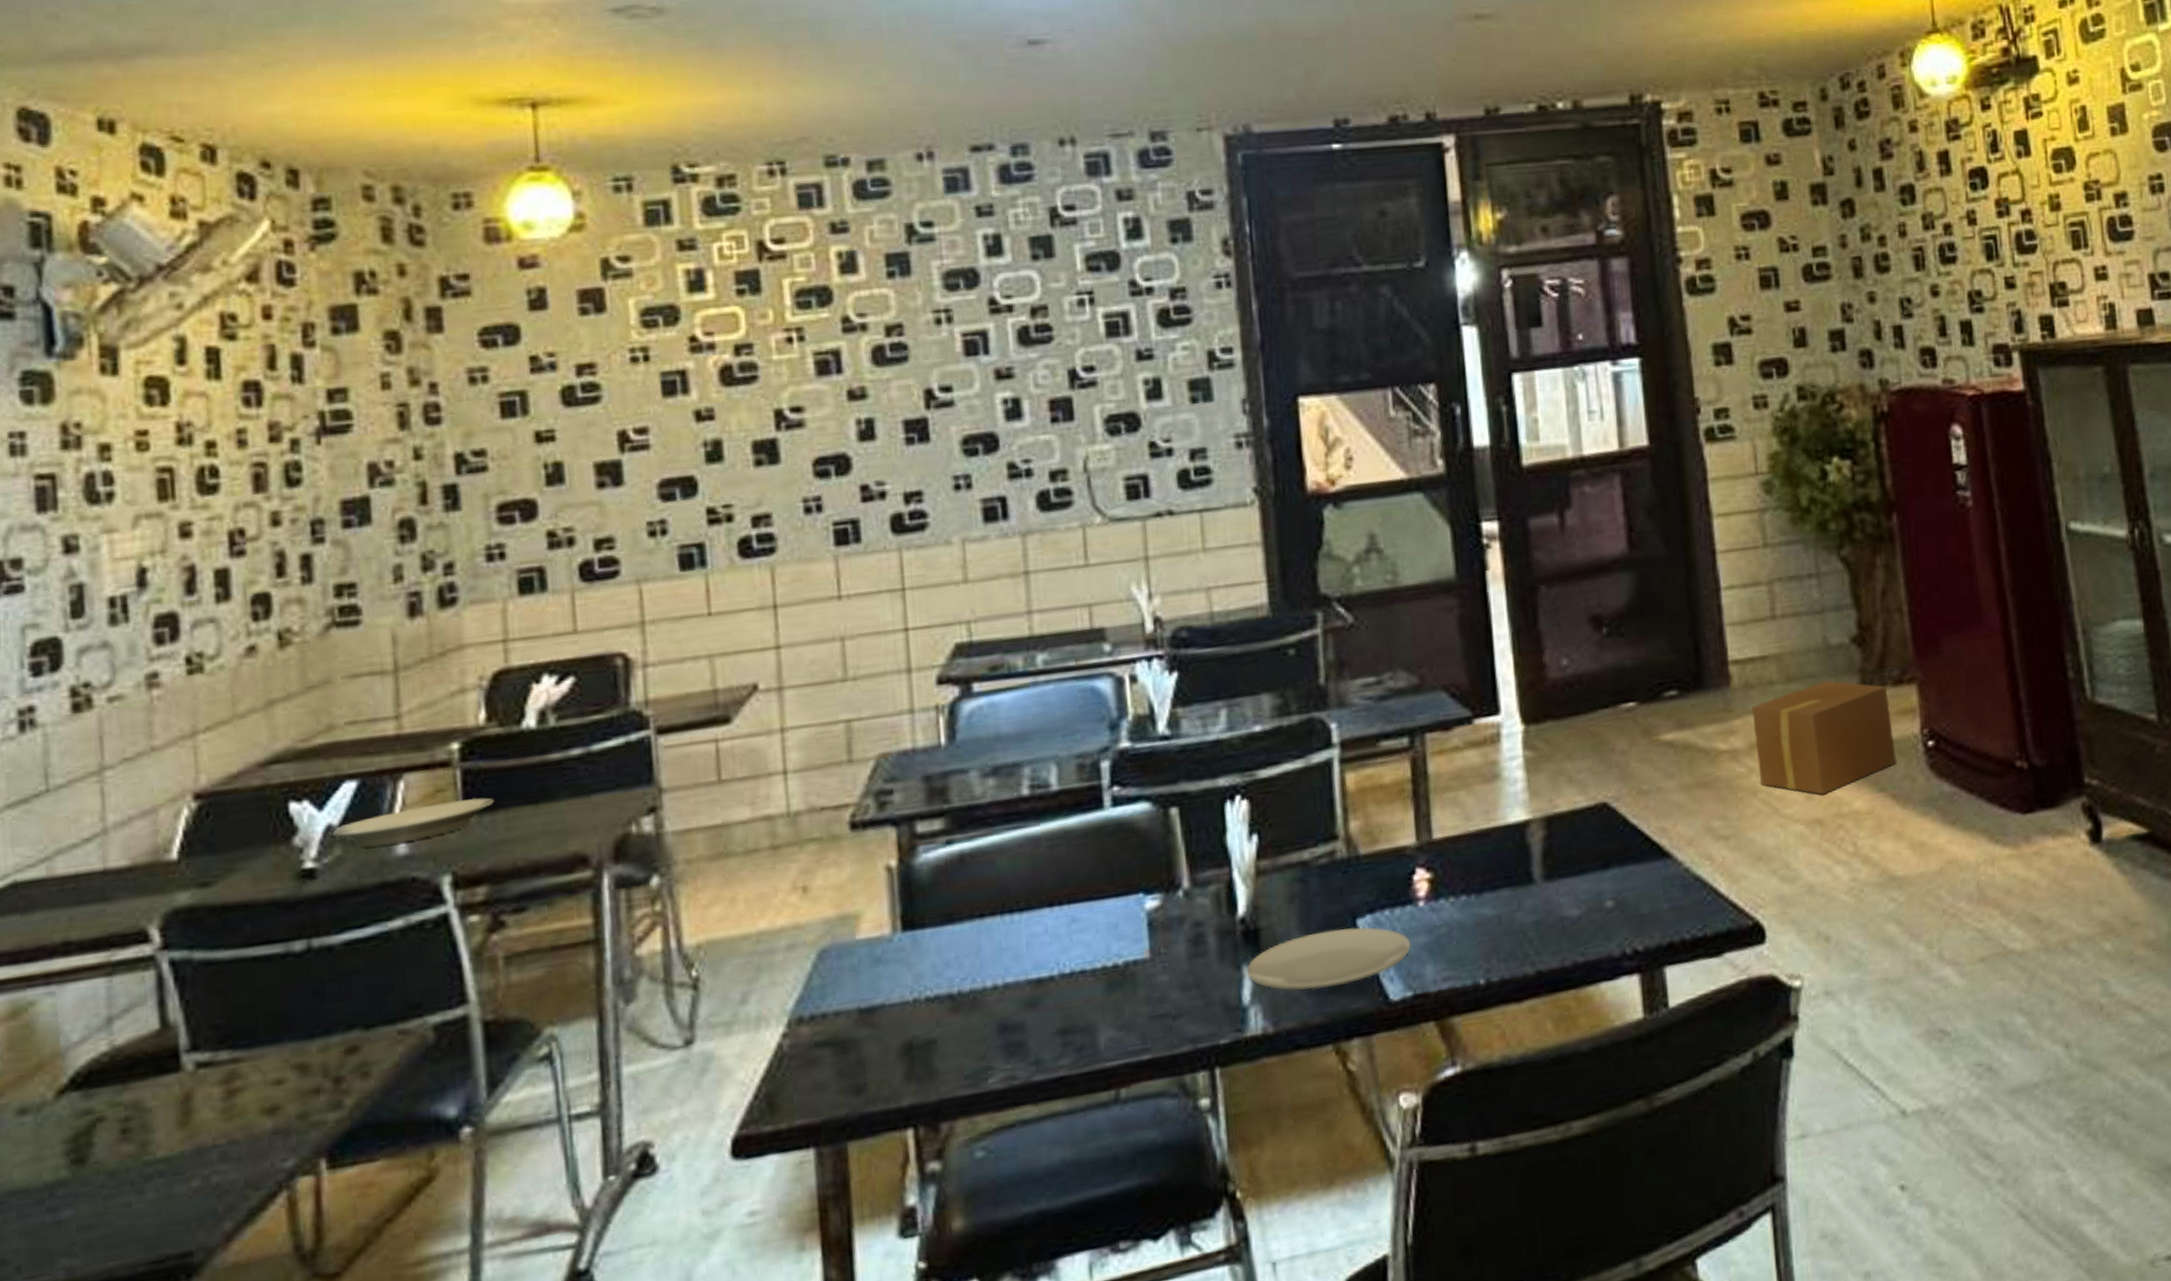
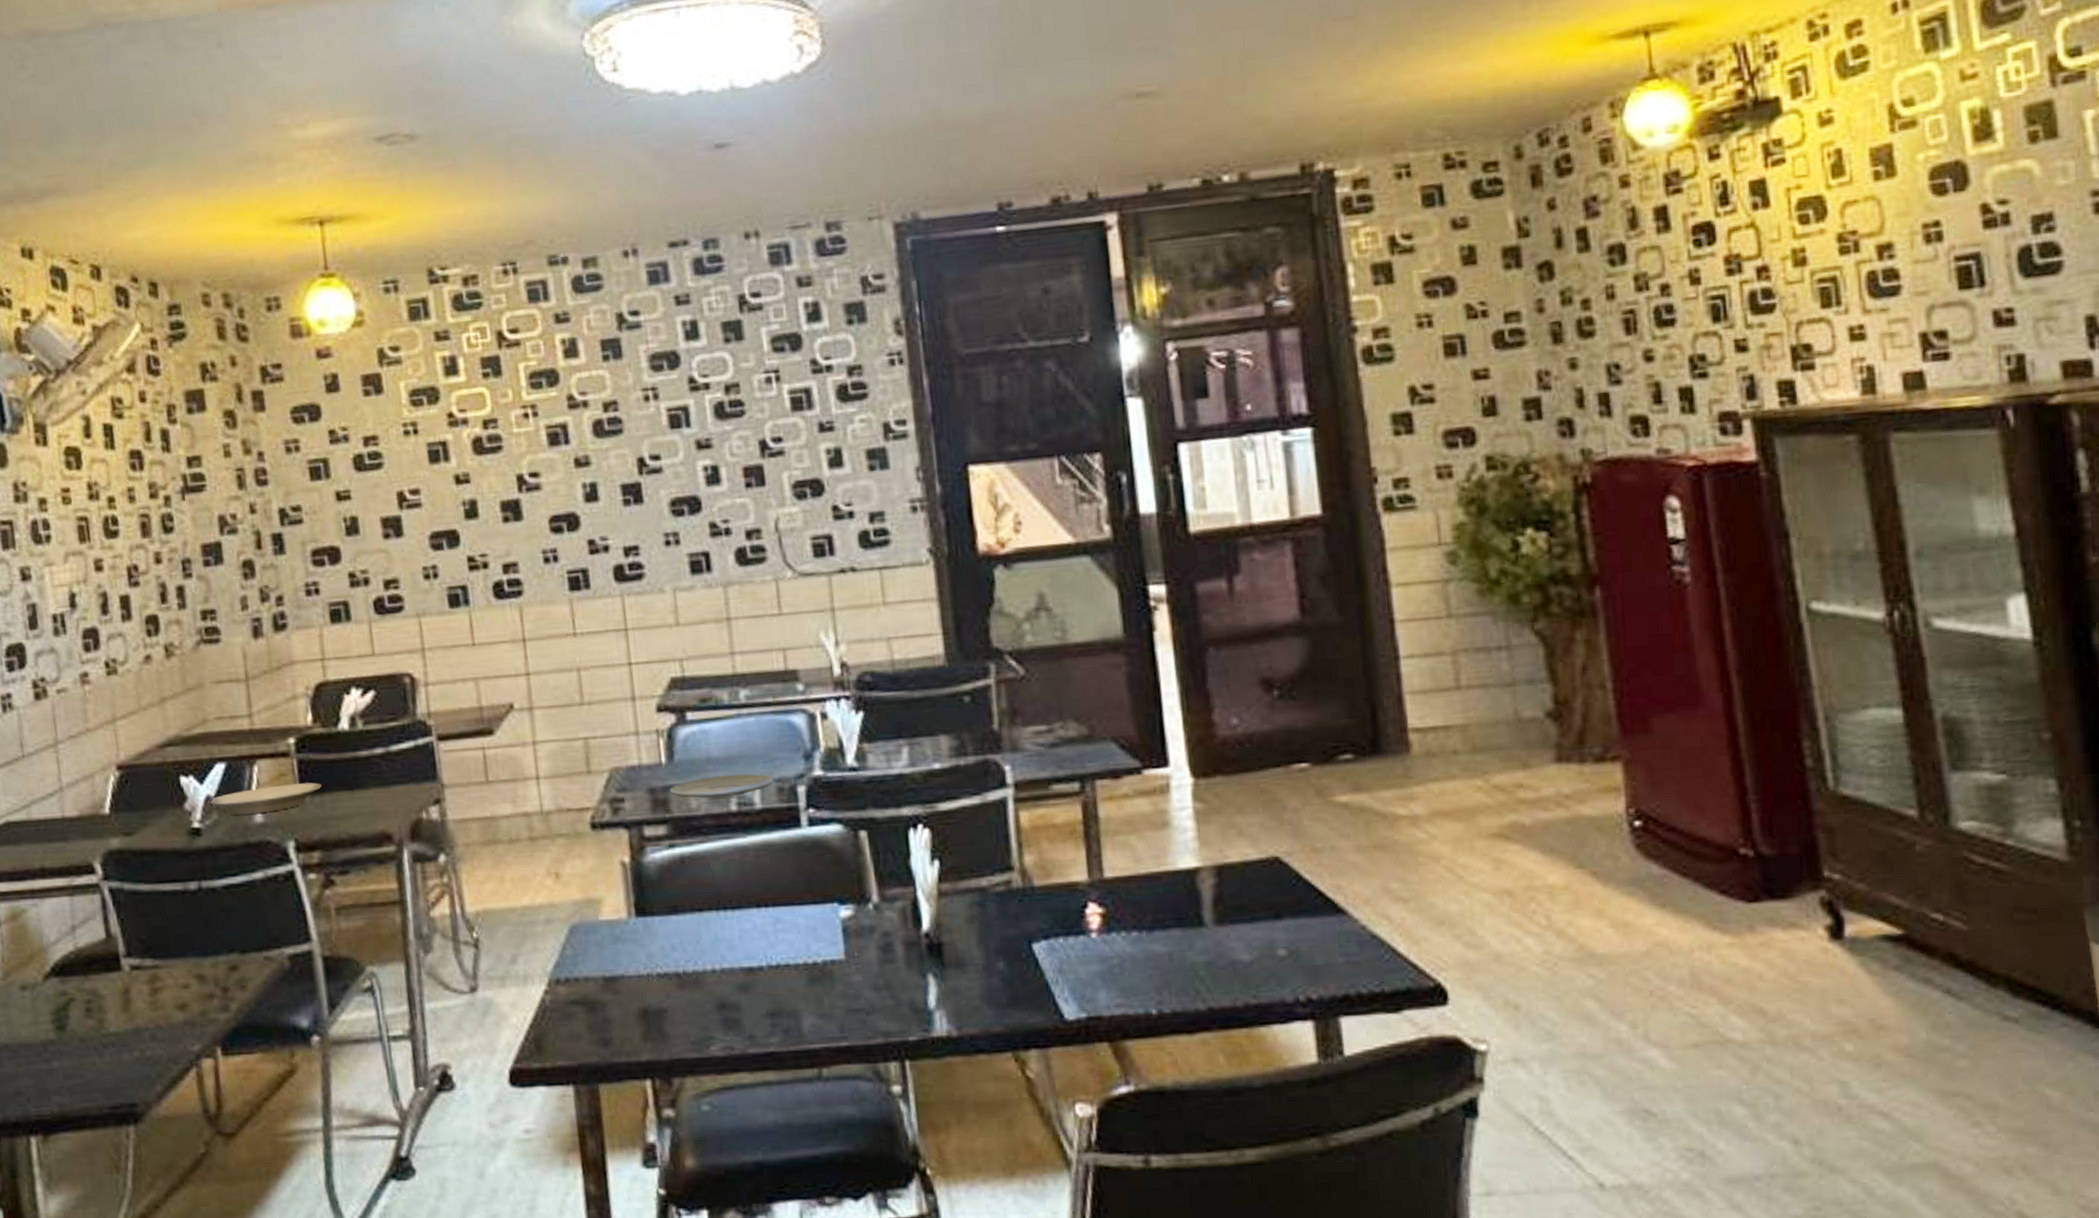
plate: none [950,750,1074,784] -> present [670,773,774,799]
plate: present [1246,927,1412,991] -> none [931,950,1085,1003]
cardboard box: present [1752,680,1896,795] -> none [1434,753,1597,867]

